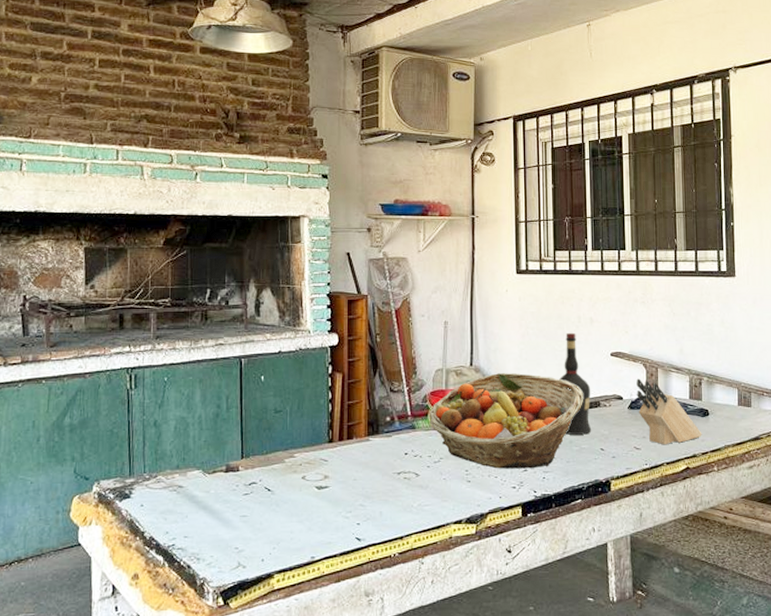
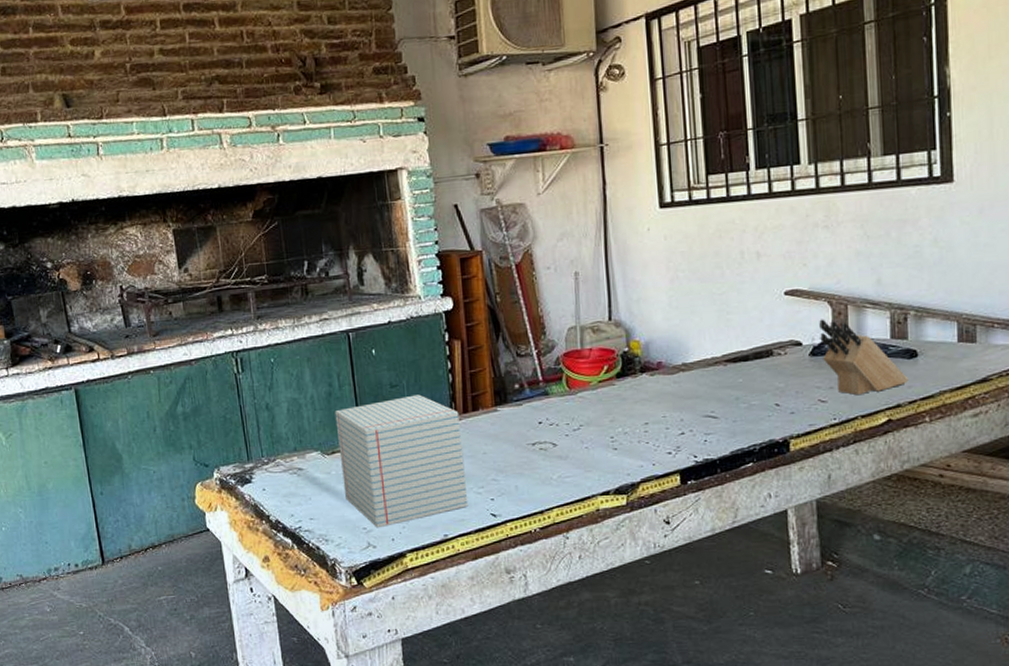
notepad: none [219,421,336,548] -> present [335,394,469,528]
fruit basket: present [429,373,583,469] -> none [563,324,751,434]
liquor: present [559,332,592,435] -> none [720,271,763,391]

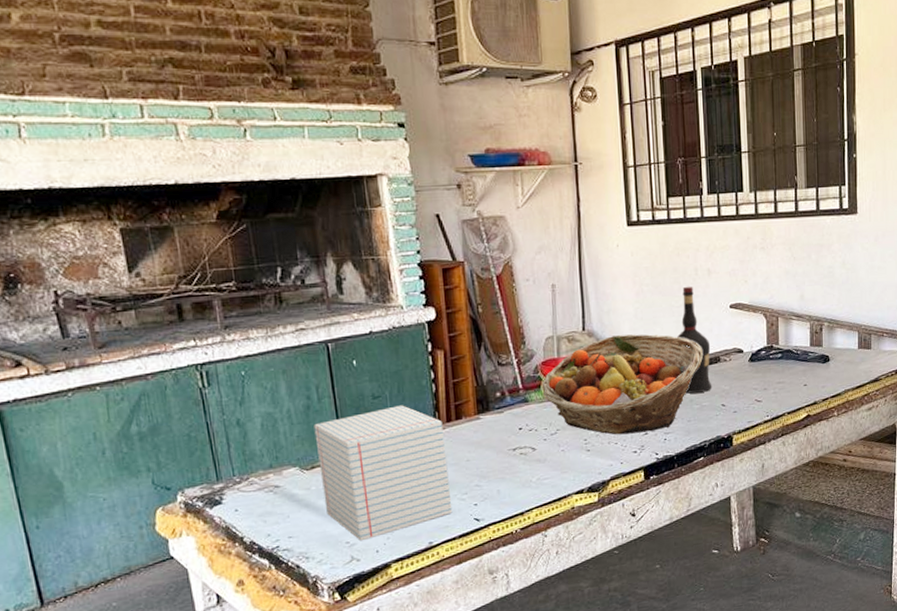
fruit basket: none [563,324,751,434] -> present [542,334,703,435]
liquor: none [720,271,763,391] -> present [677,286,712,394]
knife block: present [819,319,909,396] -> none [757,329,823,395]

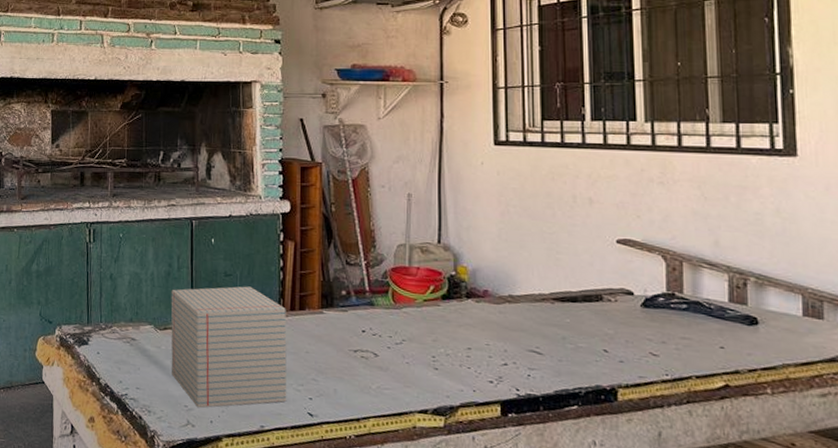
fruit basket: present [542,334,703,435] -> none [390,253,580,363]
liquor: present [677,286,712,394] -> none [548,213,592,332]

